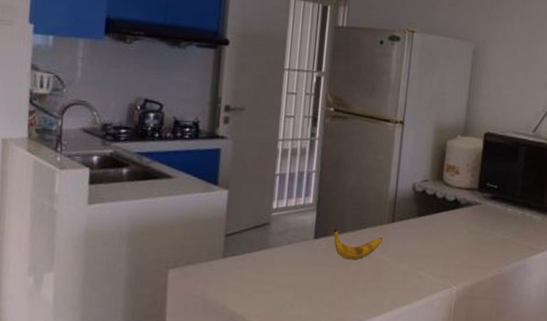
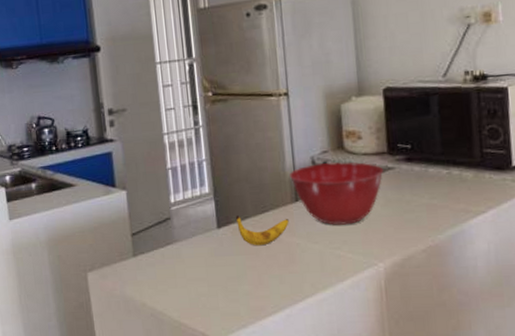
mixing bowl: none [391,190,472,249] -> present [290,162,384,225]

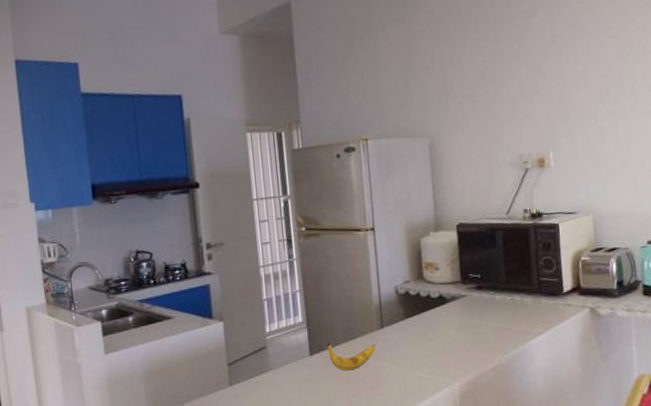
mixing bowl: present [290,162,384,225] -> none [376,291,458,349]

